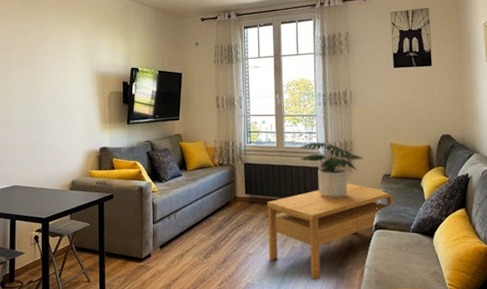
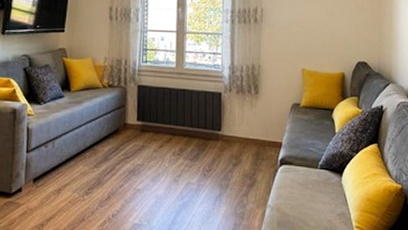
coffee table: present [266,183,395,281] -> none [160,112,303,222]
potted plant: present [299,142,363,199] -> none [201,64,271,129]

